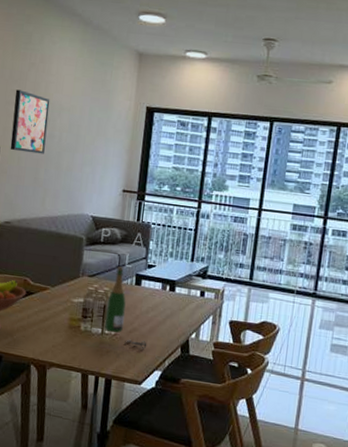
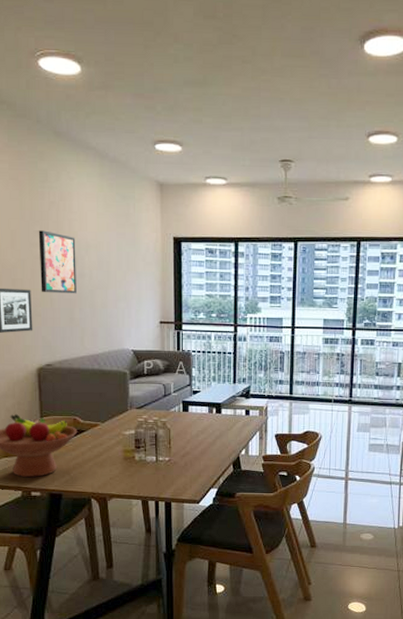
wine bottle: present [105,266,147,349] -> none [157,396,201,471]

